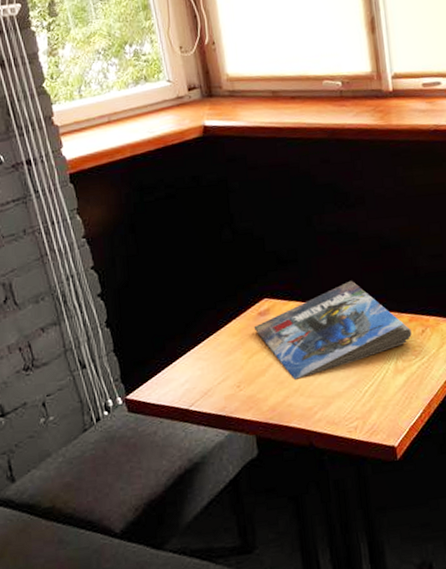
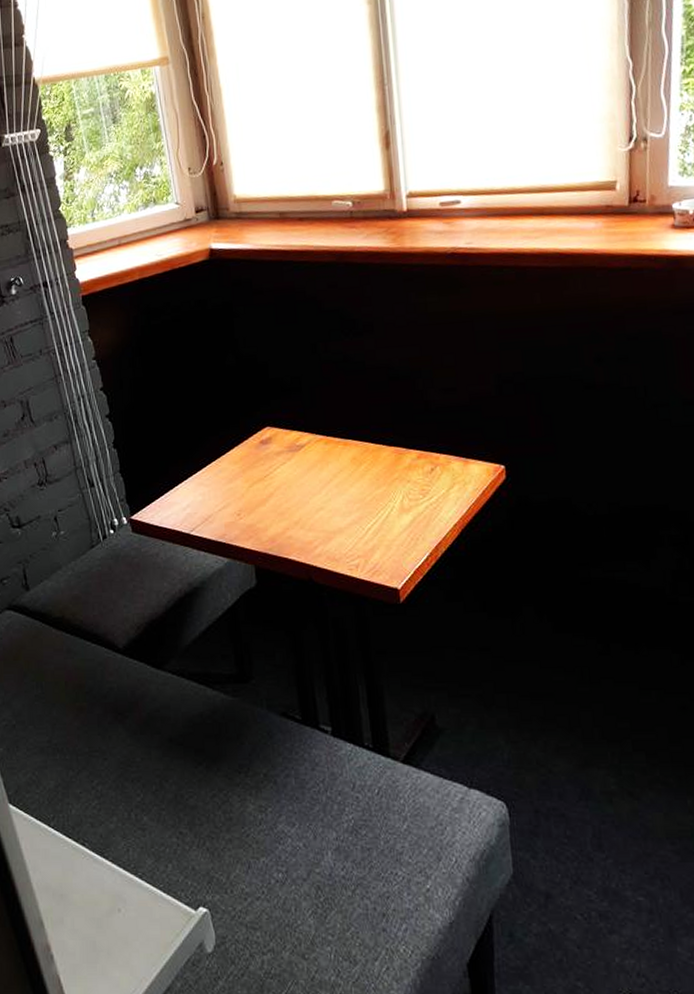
magazine: present [253,280,412,380] -> none [255,412,420,511]

